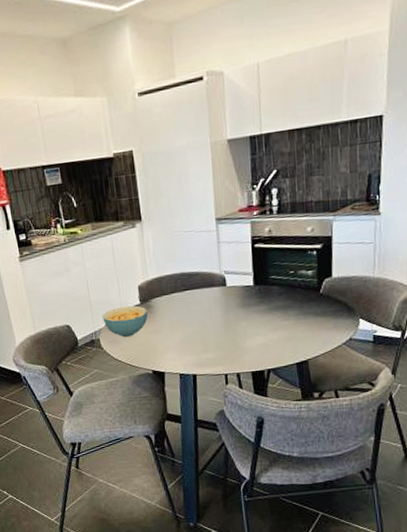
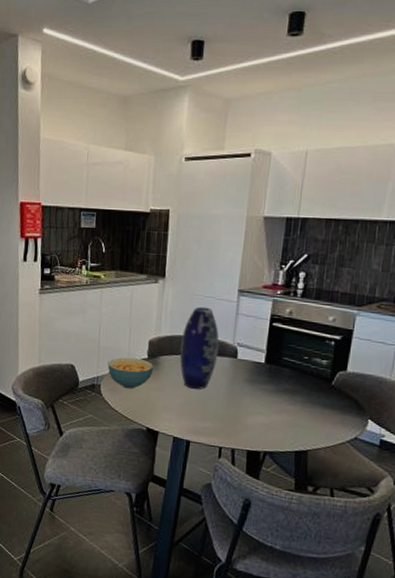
vase: none [169,241,208,324] -> present [180,306,220,389]

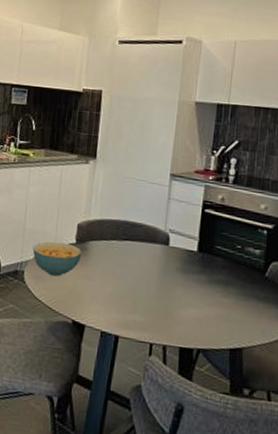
vase: present [180,306,220,389] -> none [109,190,151,279]

